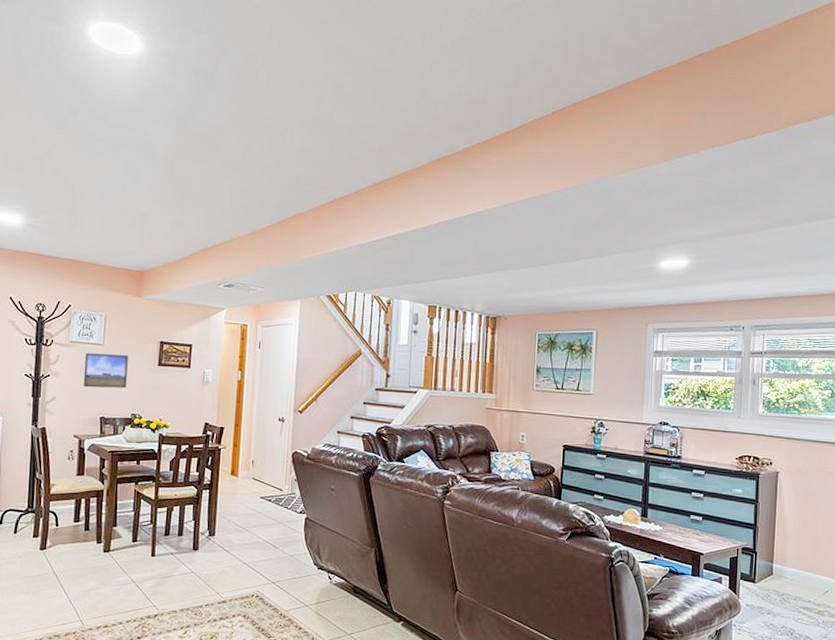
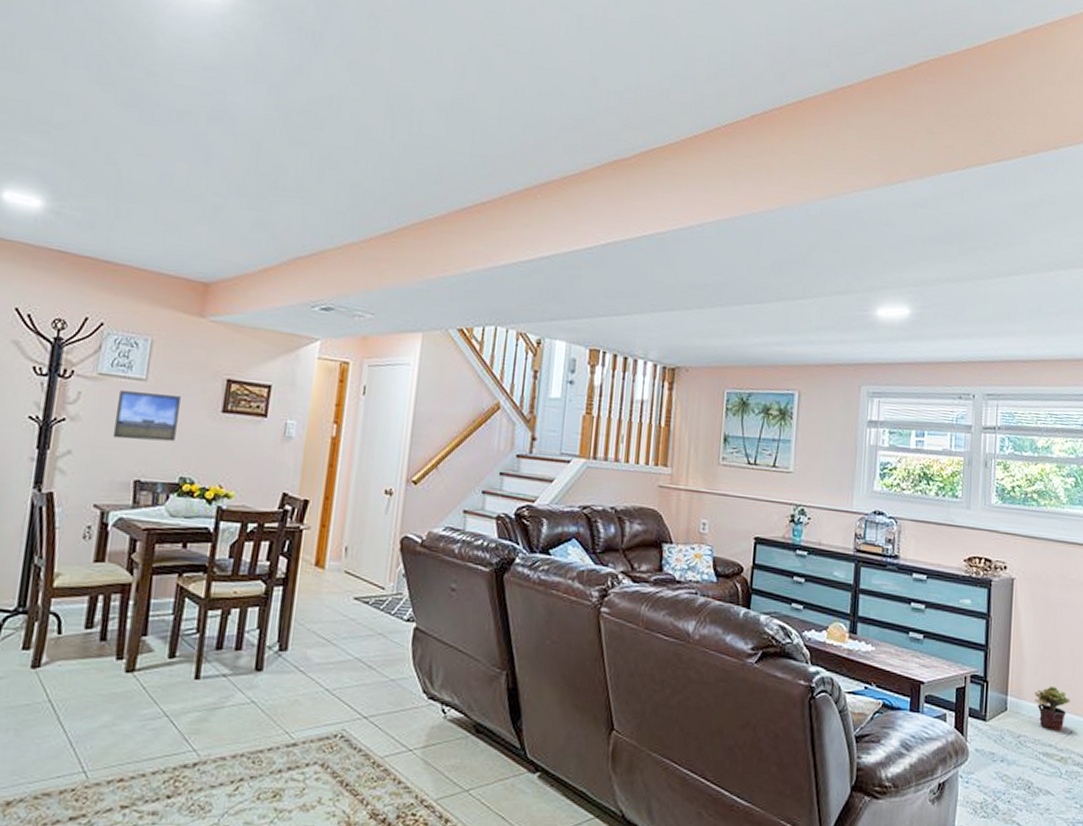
potted plant: none [796,555,827,591] -> present [1035,685,1070,731]

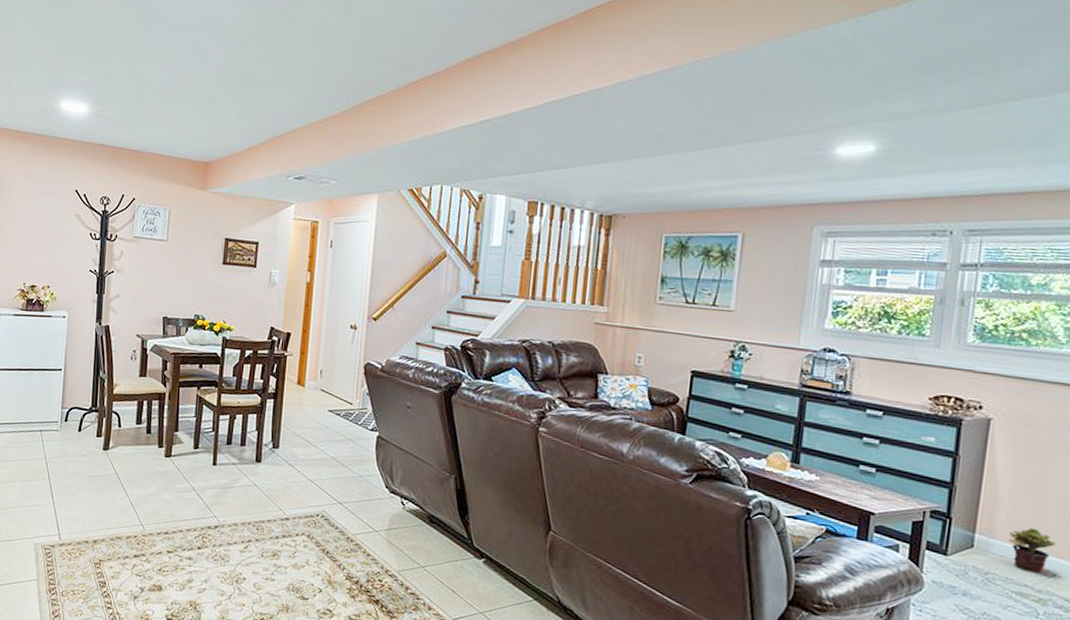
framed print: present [112,391,181,442] -> none [146,249,192,288]

